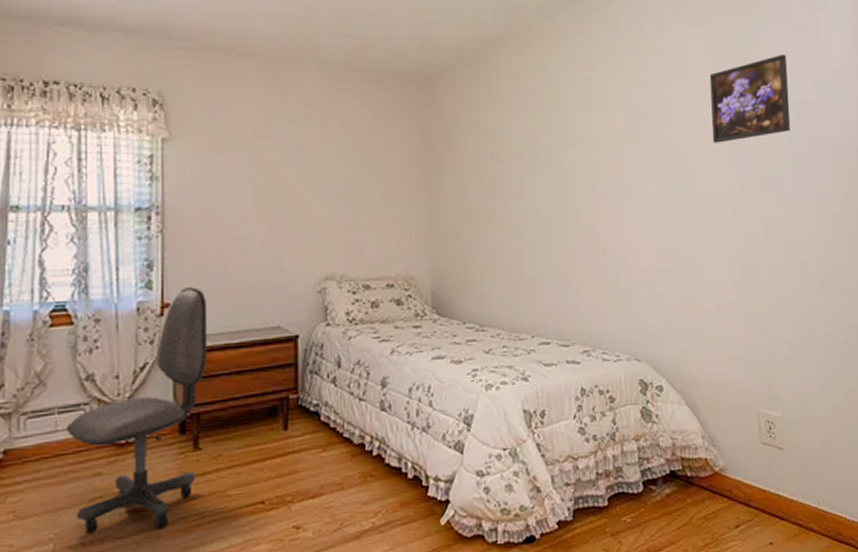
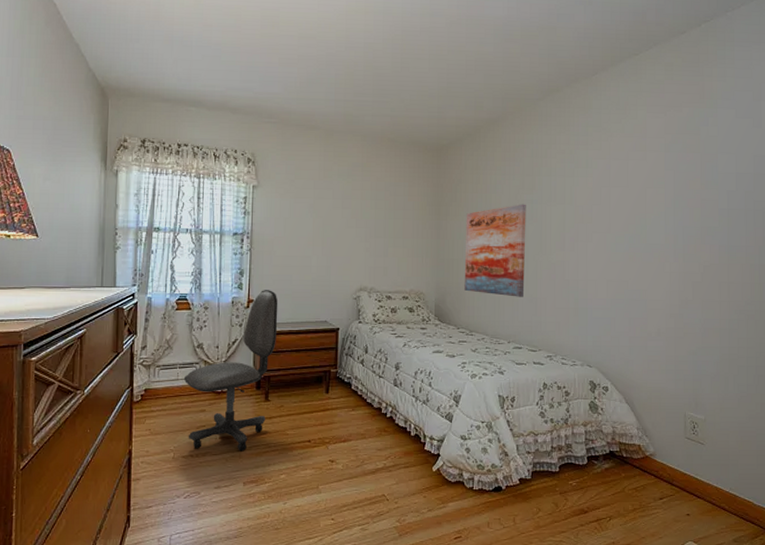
wall art: none [466,150,549,275] -> present [464,204,526,297]
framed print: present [709,54,791,143] -> none [662,135,731,204]

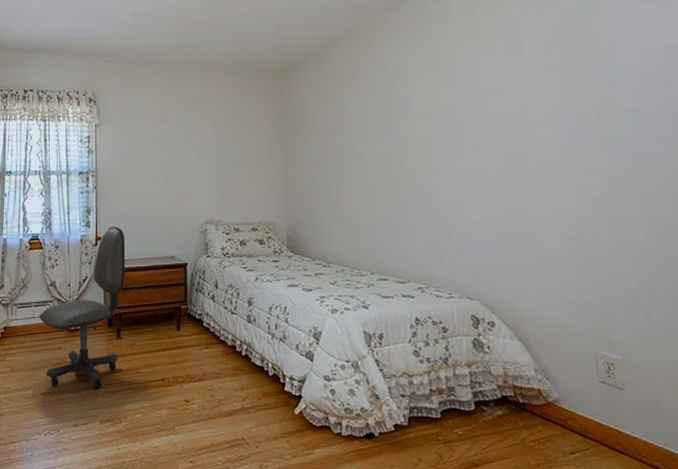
wall art: present [464,204,526,297] -> none [315,122,387,224]

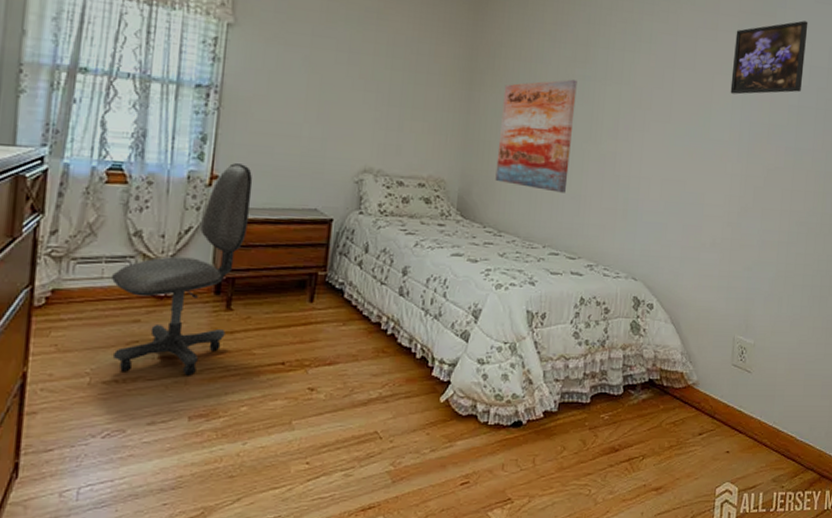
wall art: none [315,122,387,224] -> present [495,79,577,193]
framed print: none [544,24,635,110] -> present [730,21,808,95]

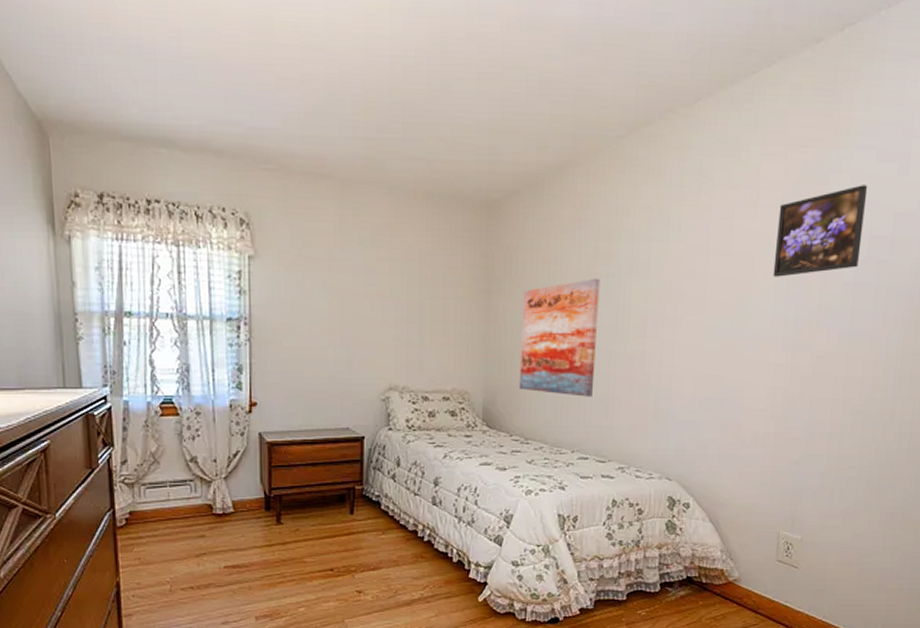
office chair: present [112,163,253,376] -> none [177,390,288,582]

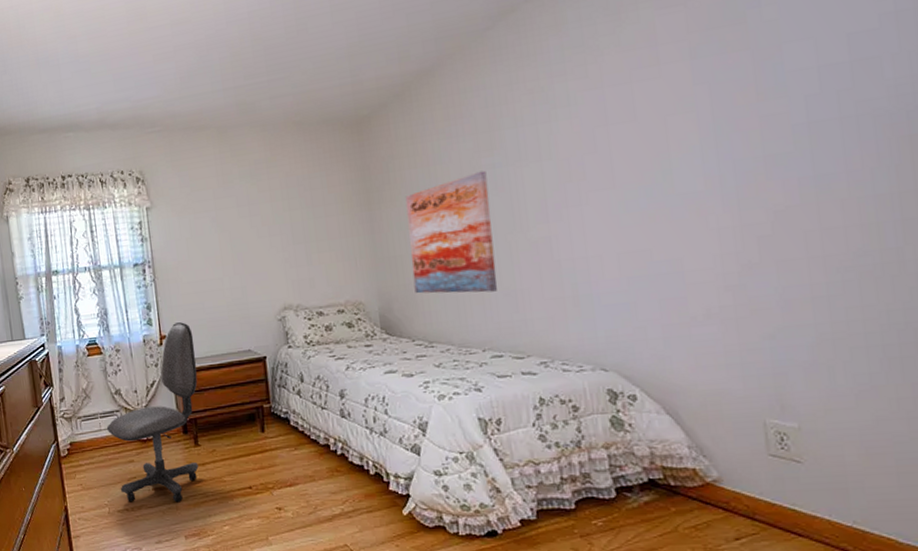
office chair: none [177,390,288,582] -> present [107,322,199,503]
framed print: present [773,185,868,277] -> none [688,12,809,134]

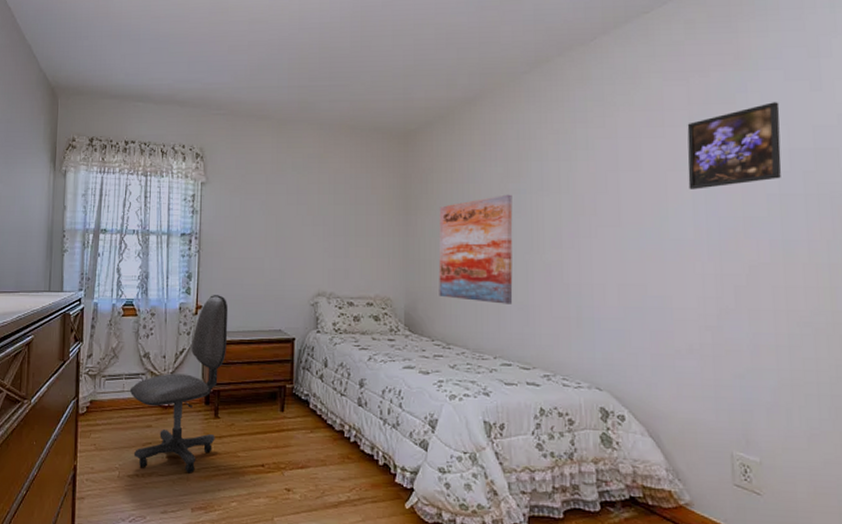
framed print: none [688,12,809,134] -> present [687,102,782,190]

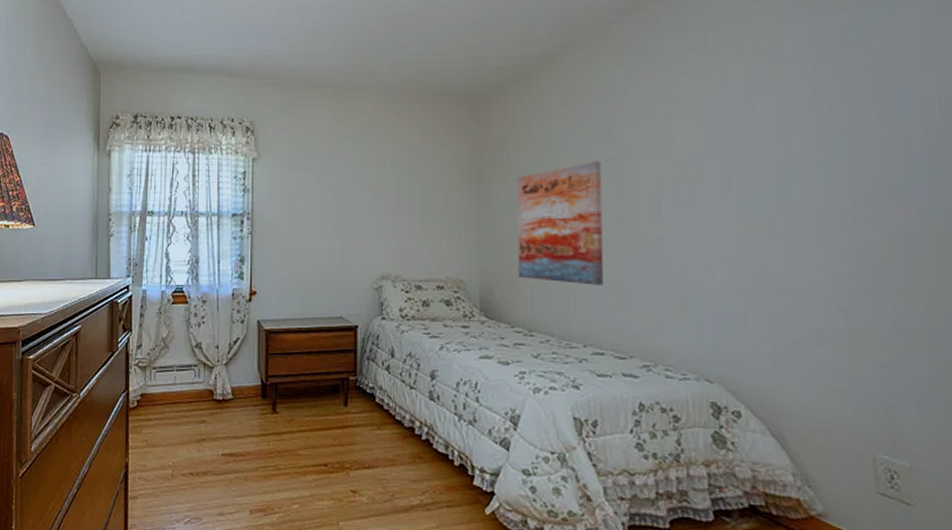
office chair: present [130,295,229,474] -> none [182,280,285,473]
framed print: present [687,102,782,190] -> none [810,43,930,149]

